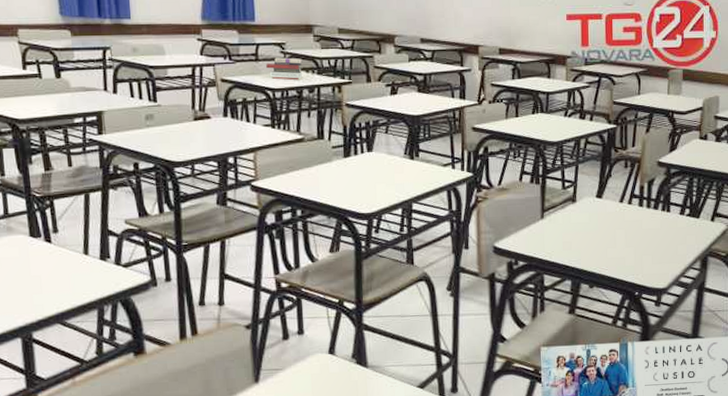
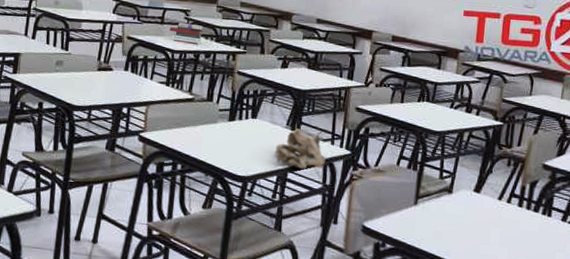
crumpled paper: none [396,156,450,198] -> present [275,128,327,169]

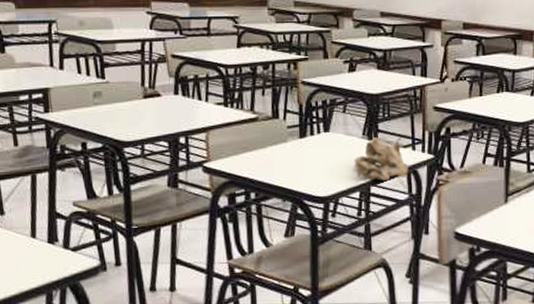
books: present [170,22,203,45] -> none [218,32,256,56]

